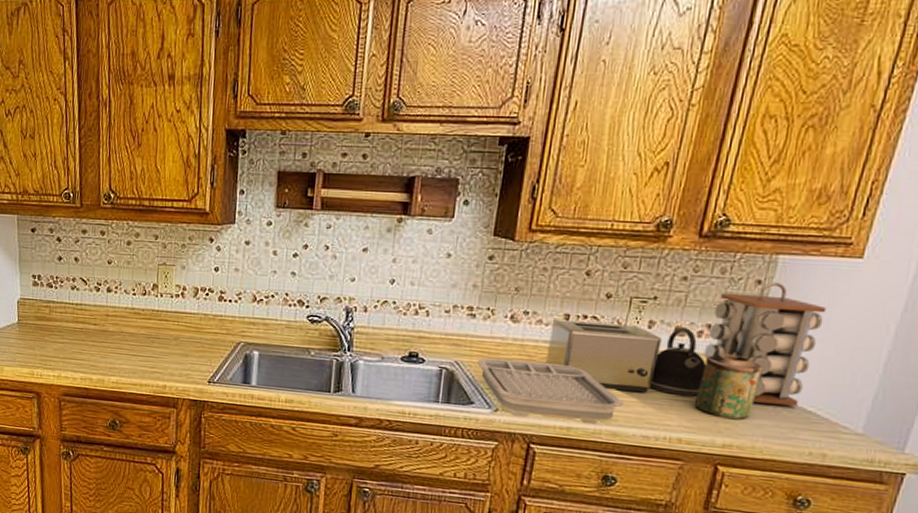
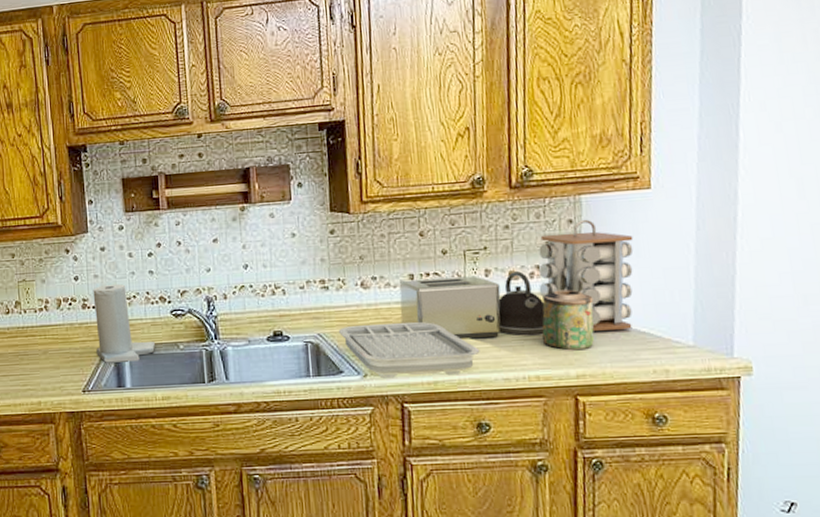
paper towel: none [226,279,287,361] -> present [93,283,156,363]

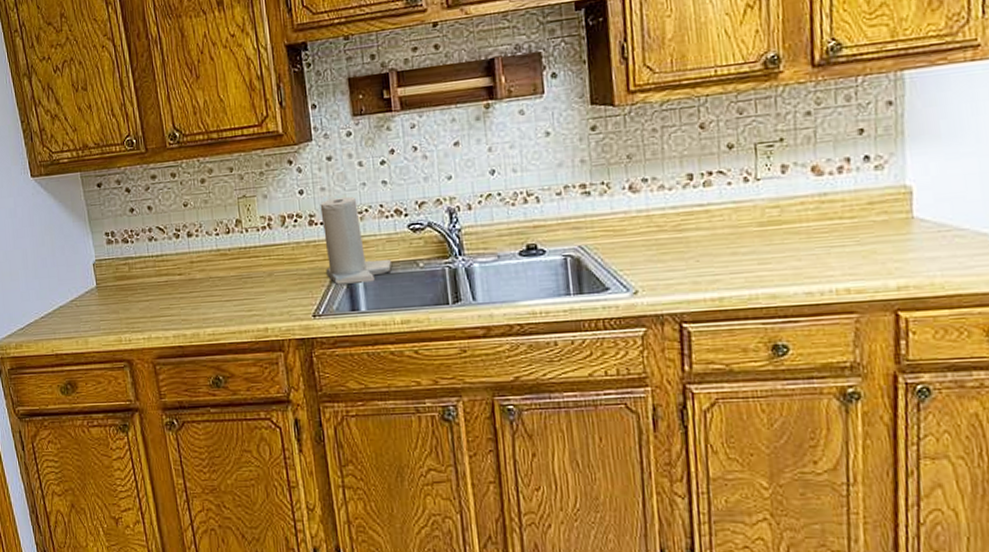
dish rack: present [338,322,480,379] -> none [602,229,776,296]
toaster: present [399,276,501,340] -> none [675,173,802,248]
kettle: present [498,271,545,336] -> none [798,166,857,242]
spice rack: present [539,219,634,332] -> none [849,99,972,236]
canister: present [541,289,594,351] -> none [852,185,920,258]

